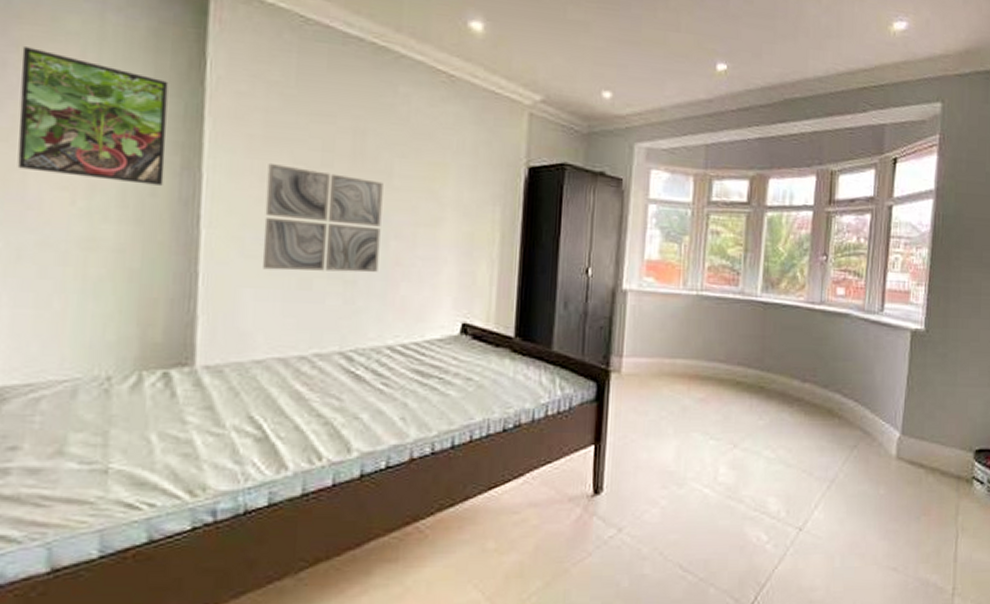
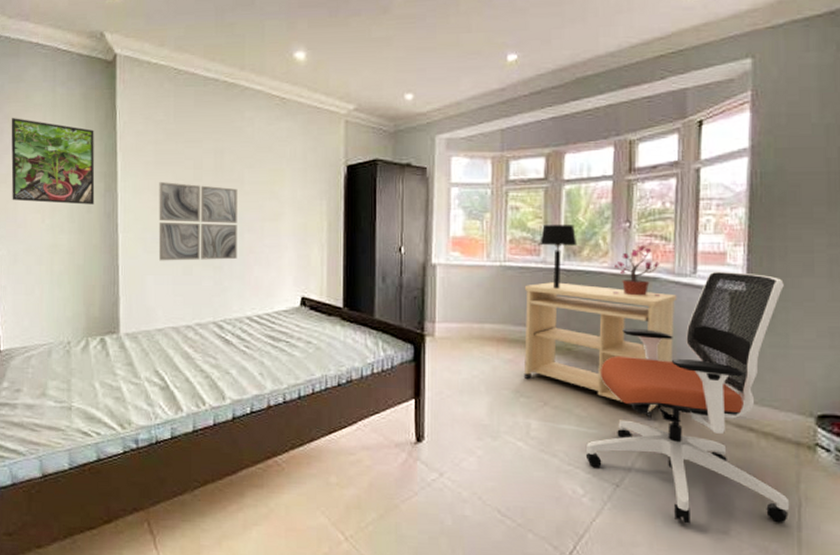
desk: none [714,315,865,458] -> present [523,282,677,418]
table lamp: none [739,252,776,322] -> present [540,224,578,289]
office chair: none [771,309,956,563] -> present [585,271,790,524]
potted plant: none [807,280,851,333] -> present [612,246,660,296]

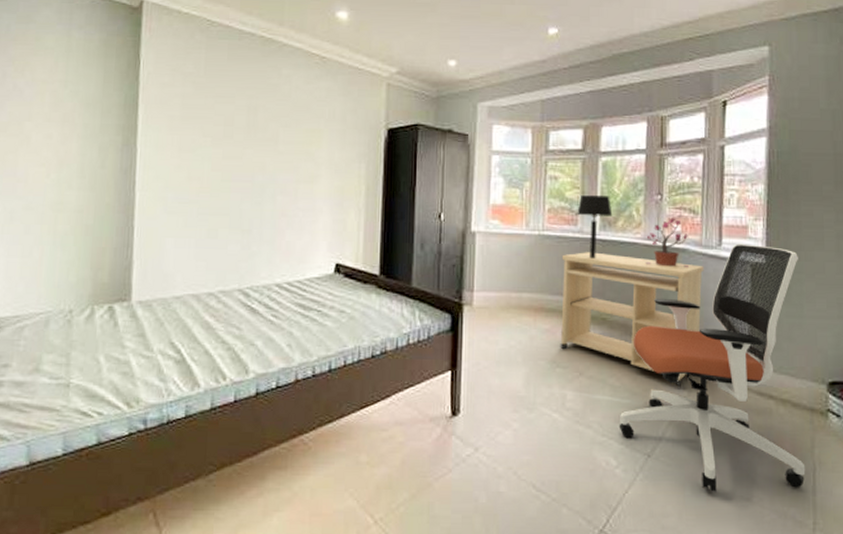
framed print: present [11,118,95,205] -> none [12,61,114,159]
wall art: present [158,181,238,261] -> none [180,137,271,223]

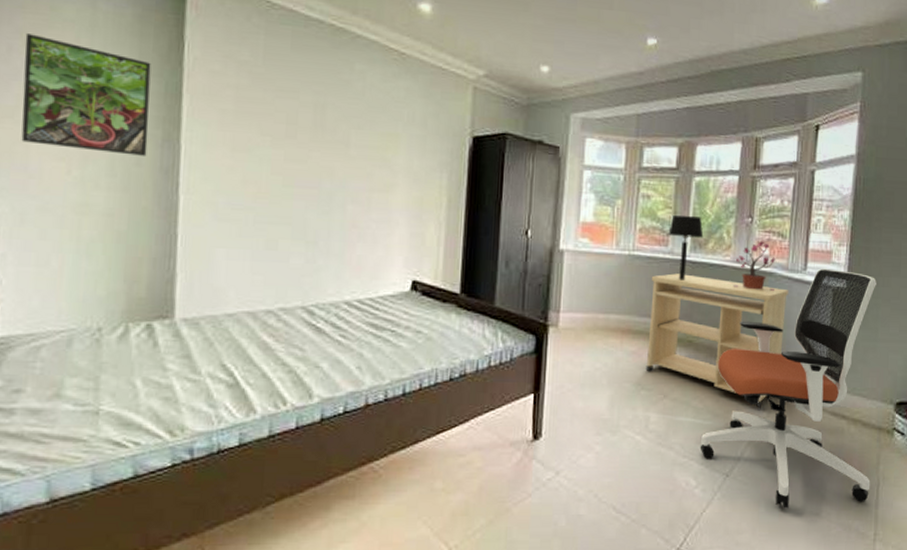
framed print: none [12,61,114,159] -> present [21,33,151,156]

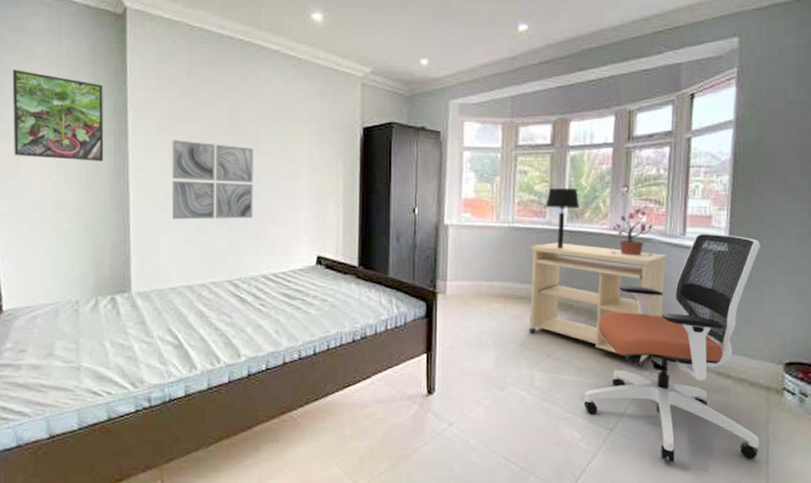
wall art: none [233,134,341,234] -> present [171,139,254,220]

